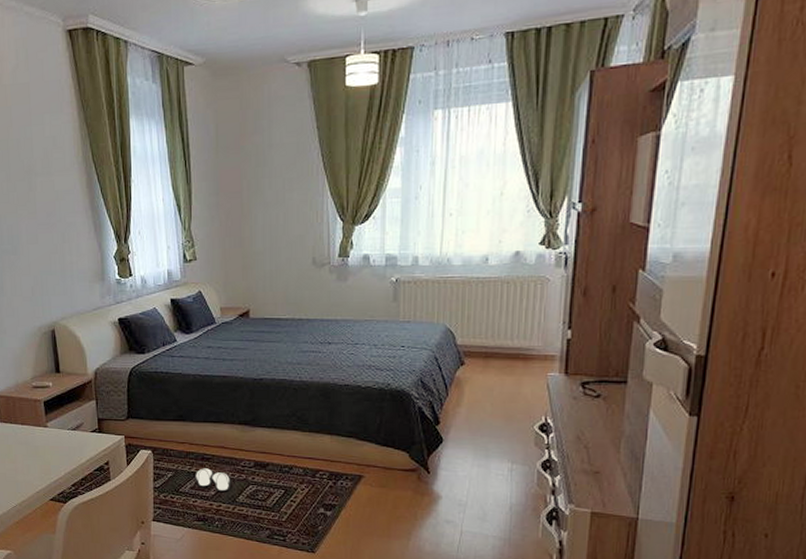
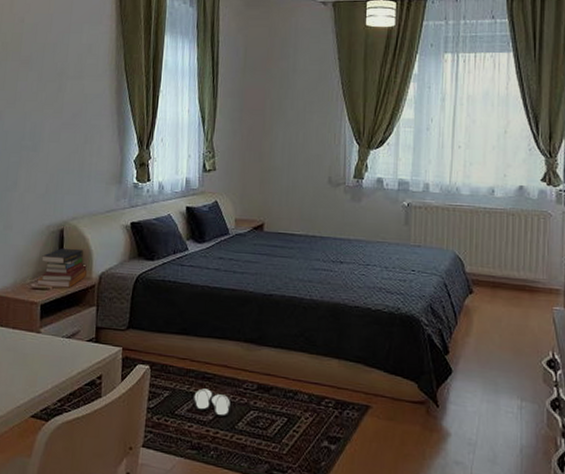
books: none [37,348,83,386] -> present [37,248,87,288]

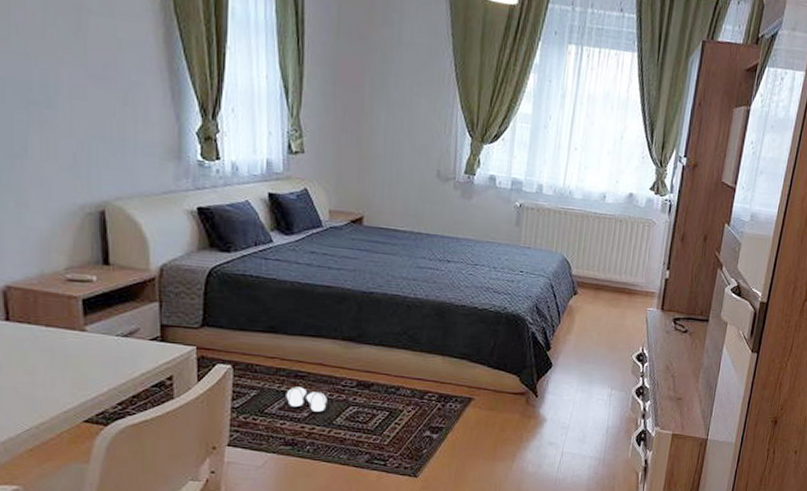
books: present [37,248,87,288] -> none [73,234,144,281]

